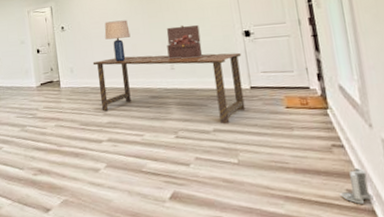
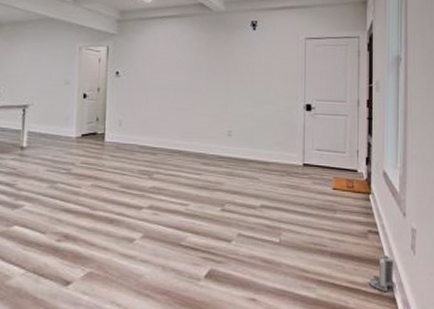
dining table: present [92,52,246,124] -> none [145,115,300,201]
lamp: present [104,20,131,62] -> none [163,73,191,121]
toy chest: present [166,25,203,60] -> none [227,89,263,128]

